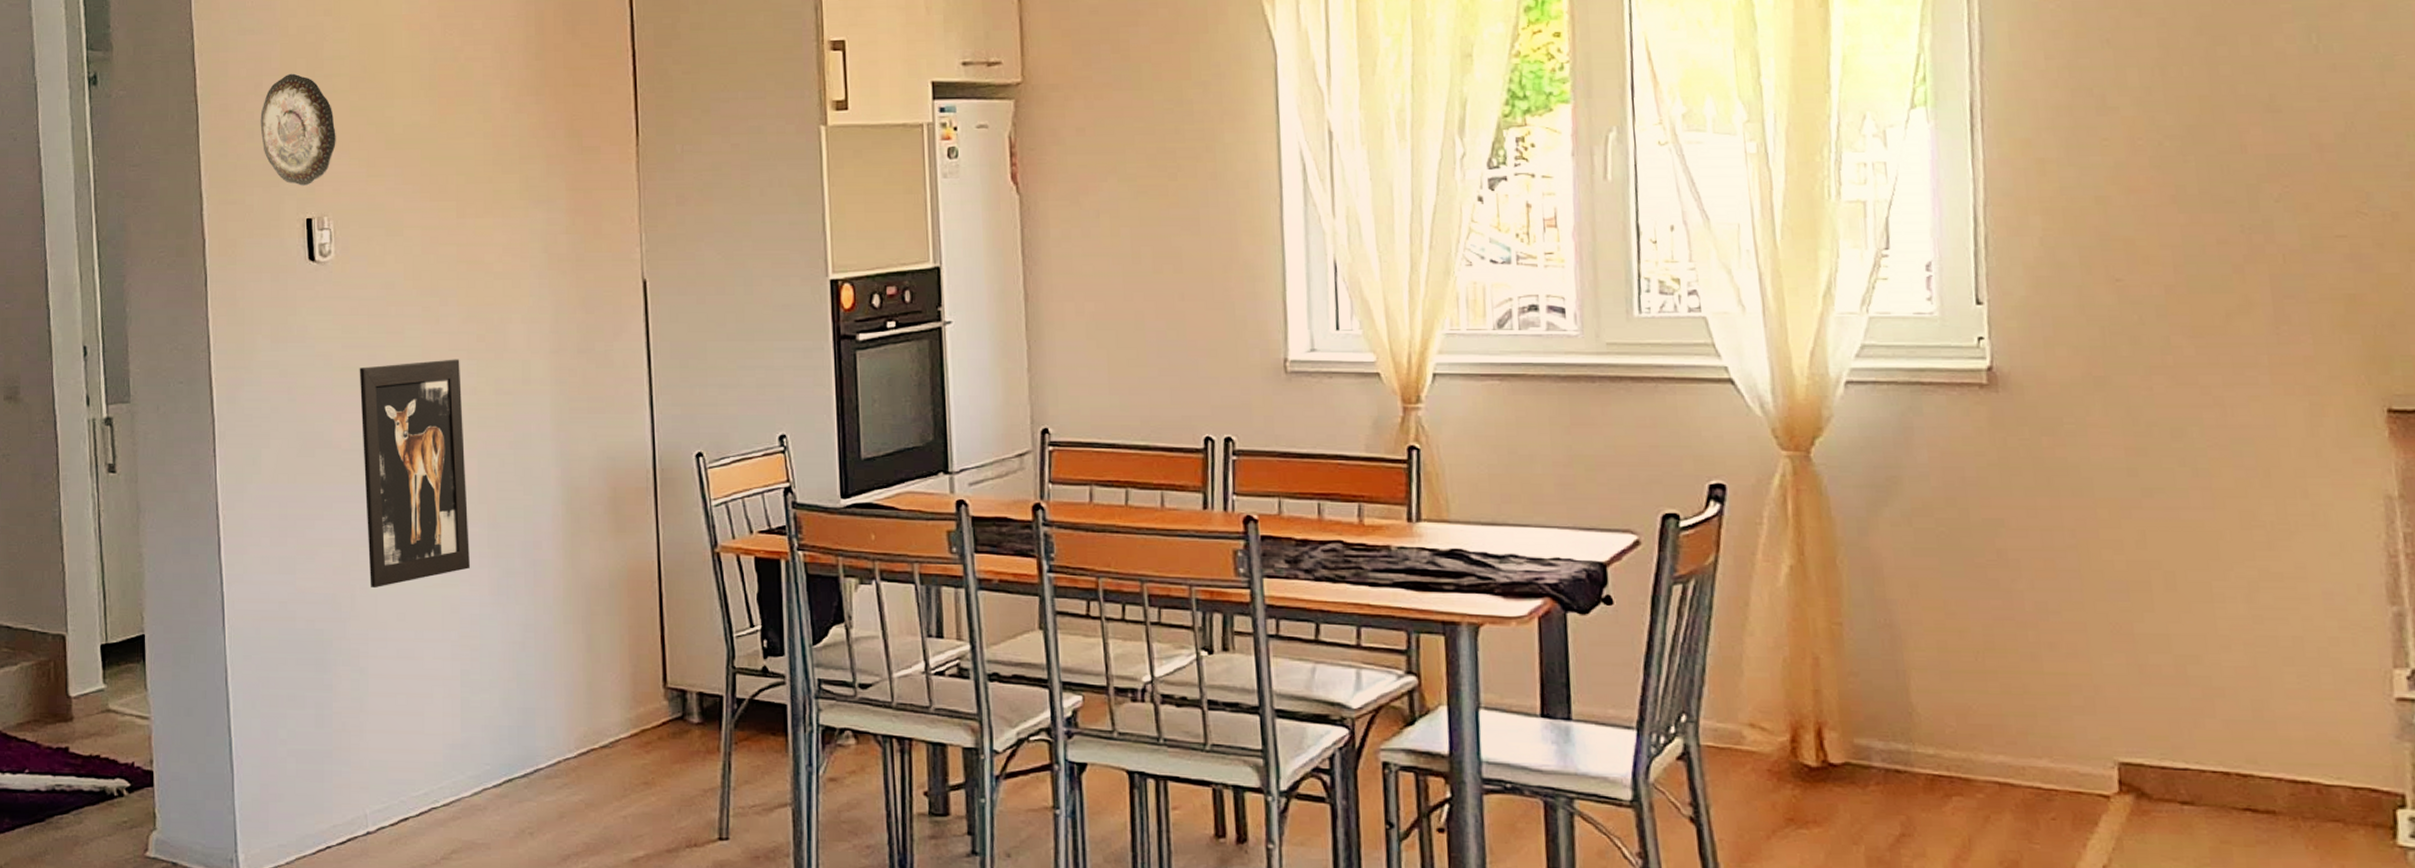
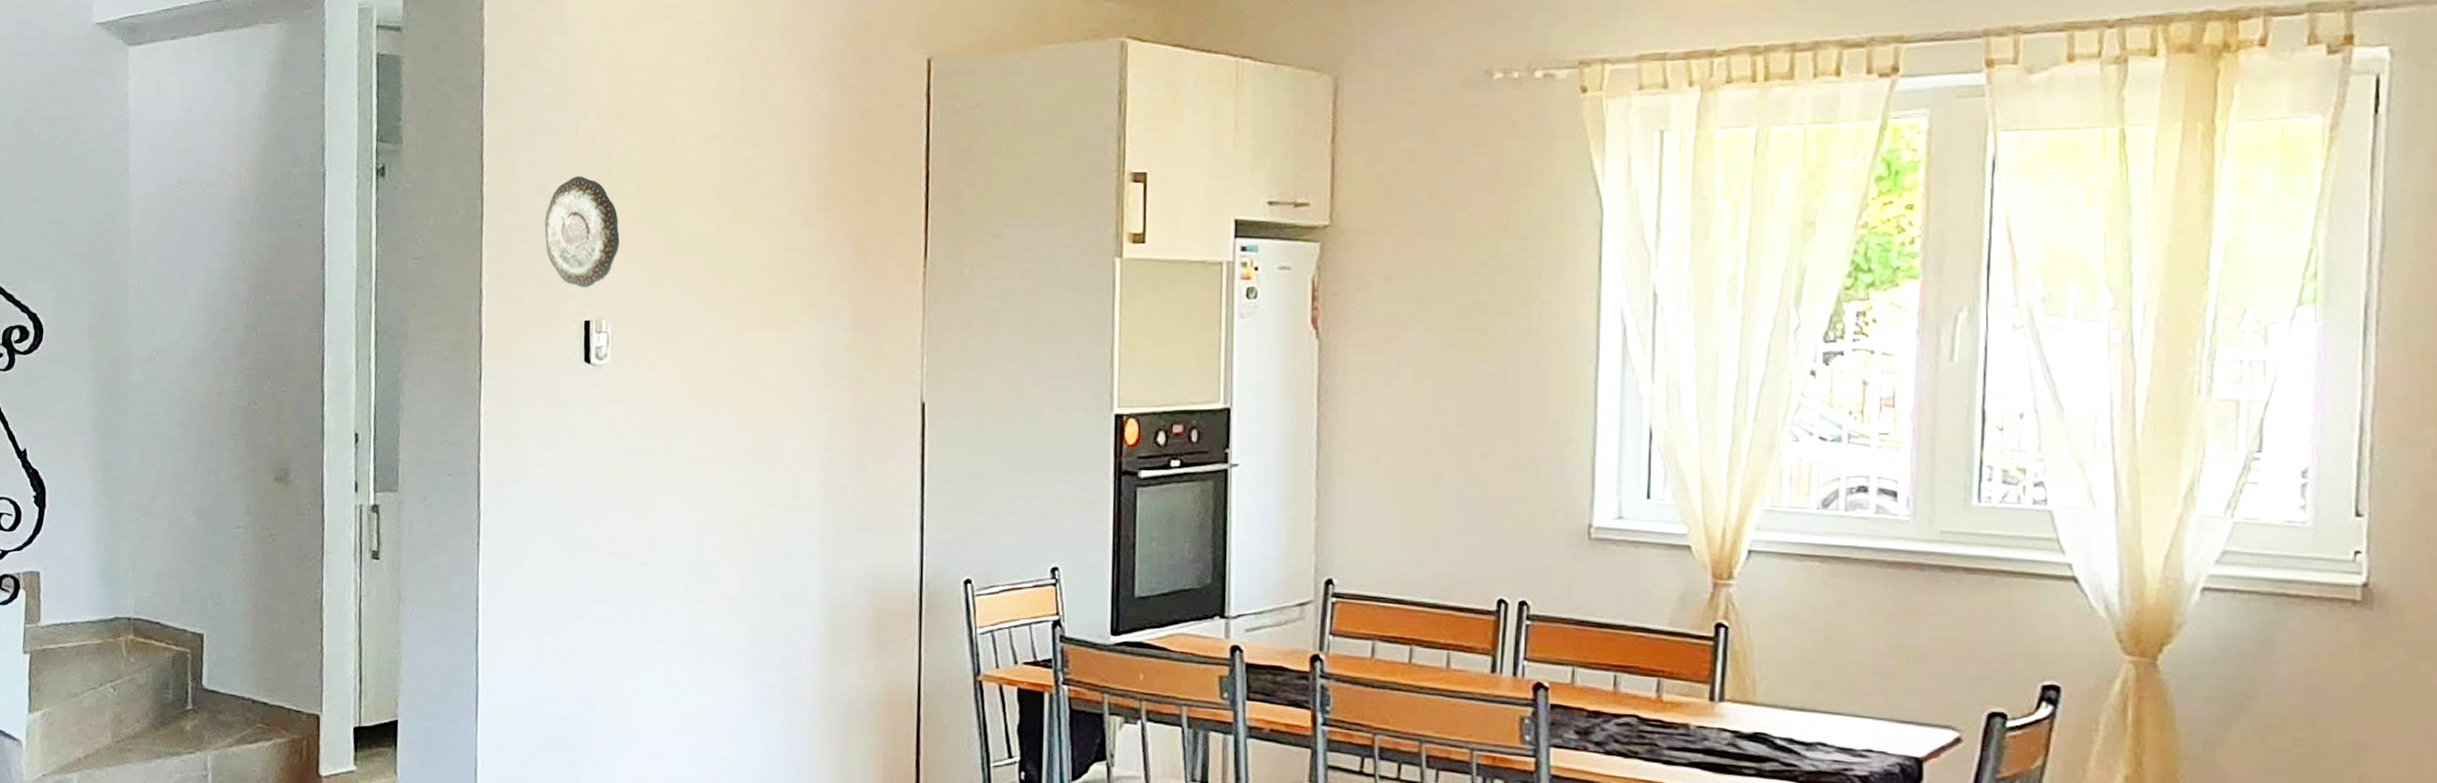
wall art: present [359,359,470,589] -> none [625,469,730,692]

